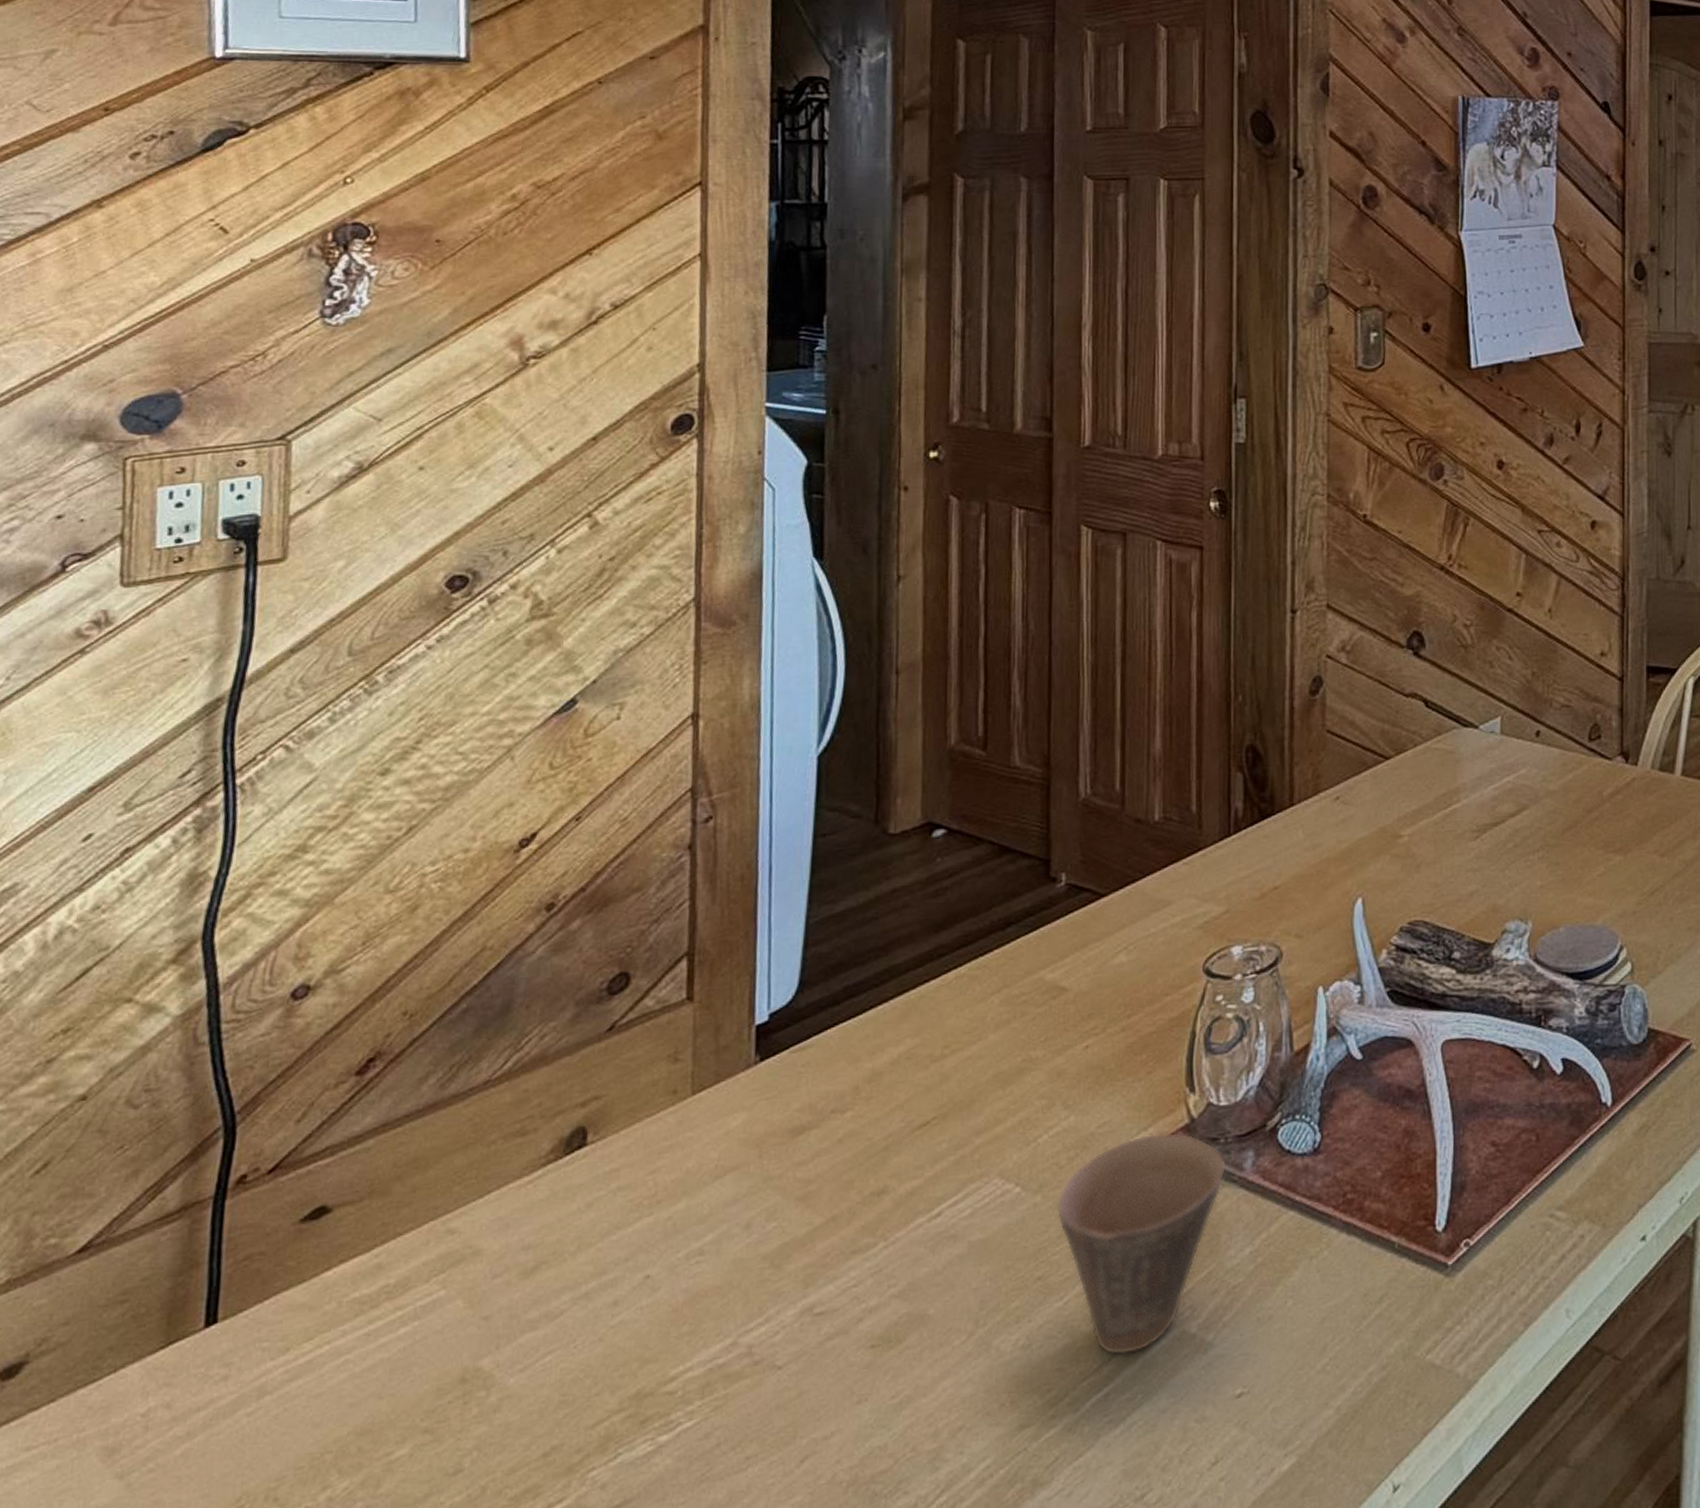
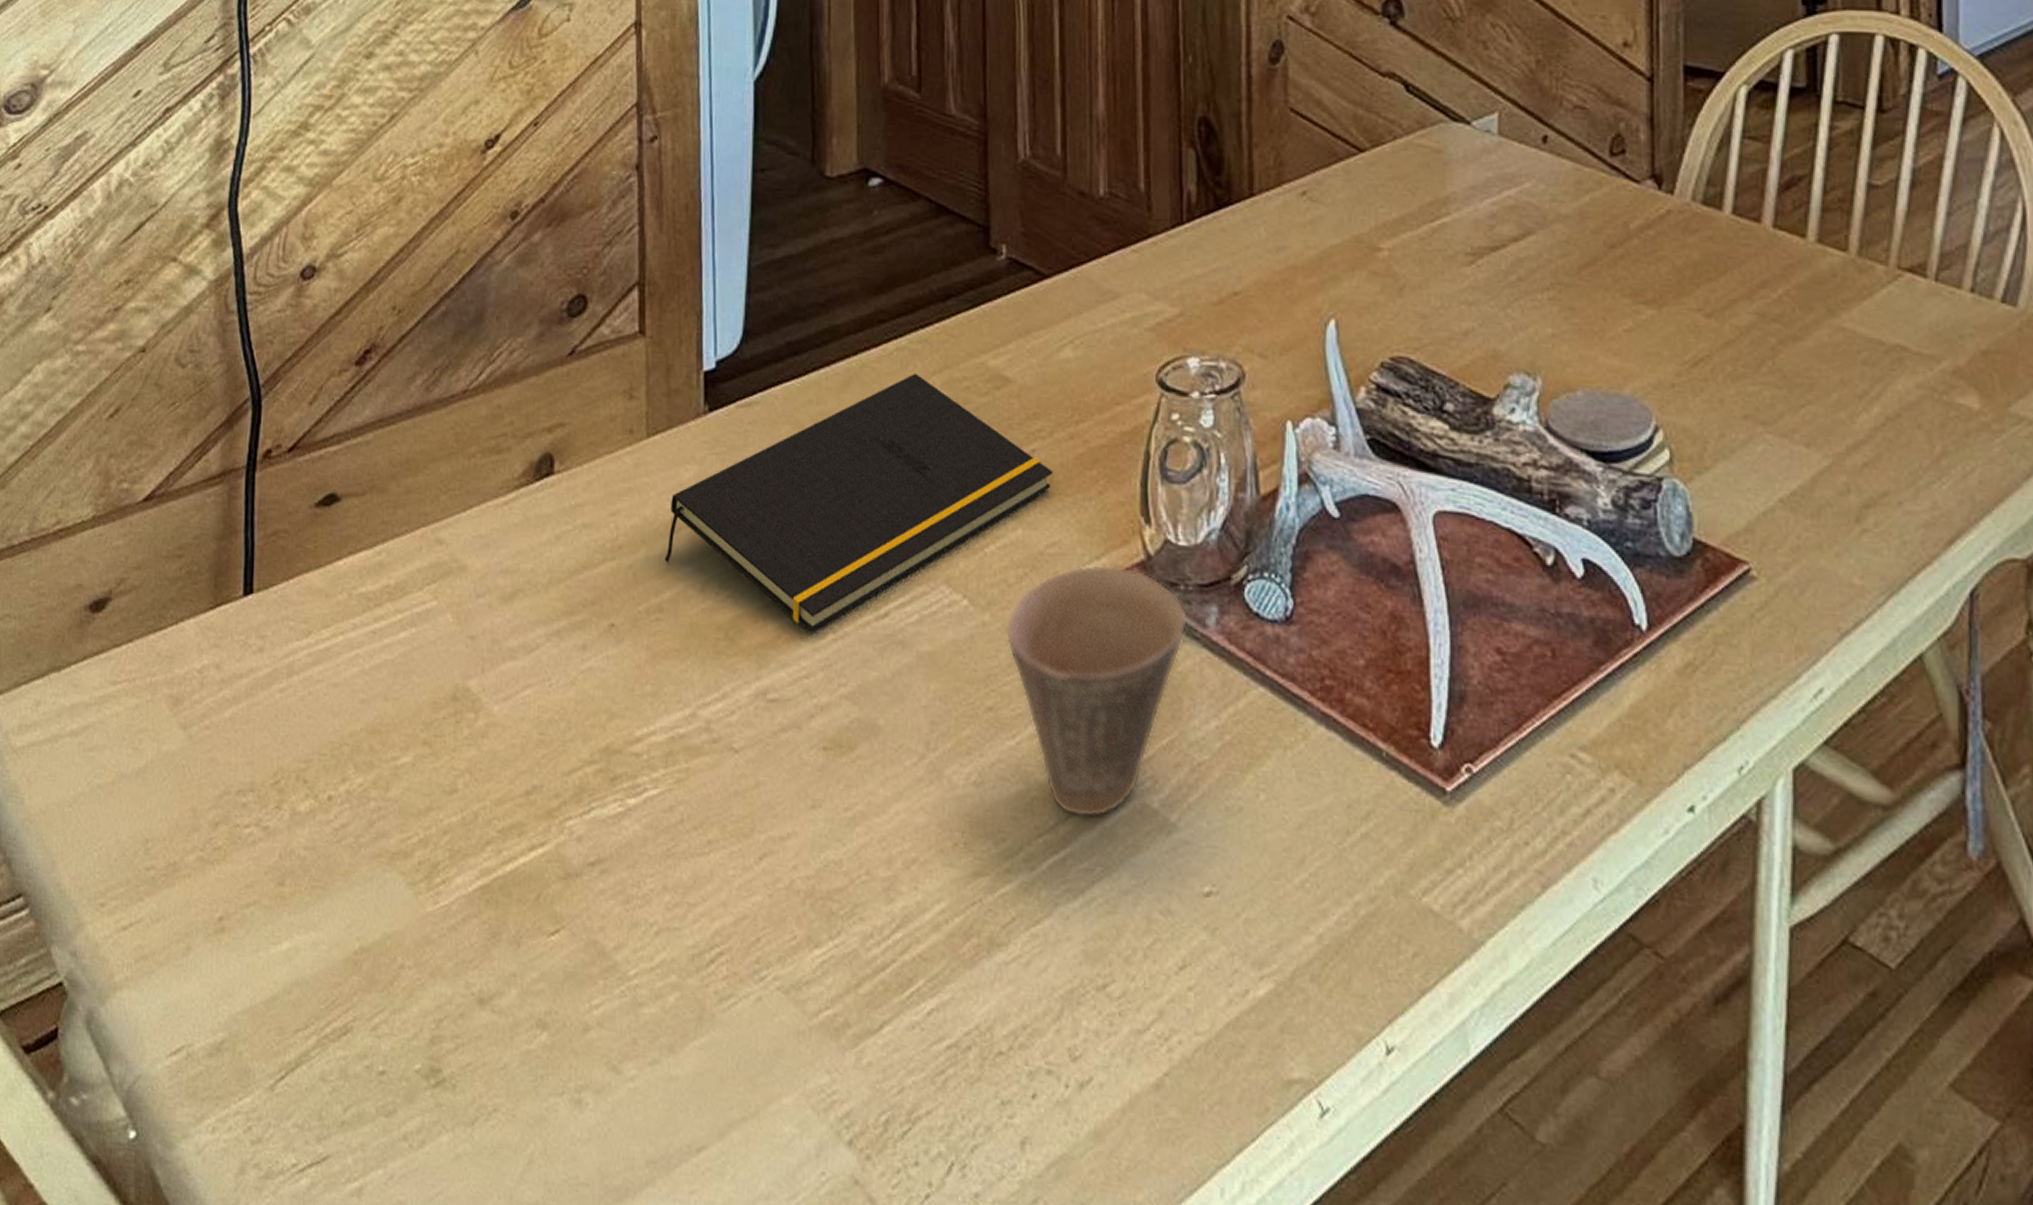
notepad: none [707,997,1105,1245] -> present [664,374,1053,633]

